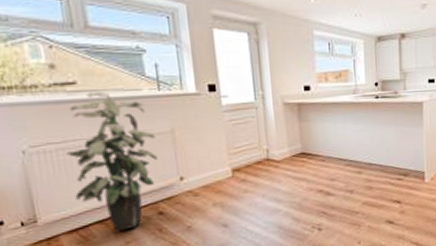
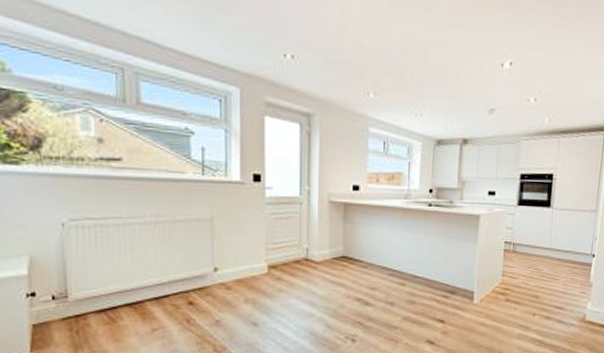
indoor plant: present [66,92,157,232] -> none [104,171,195,317]

